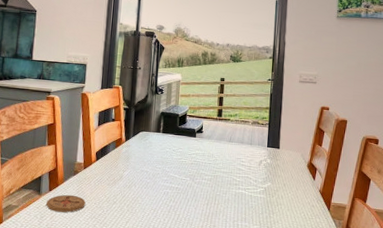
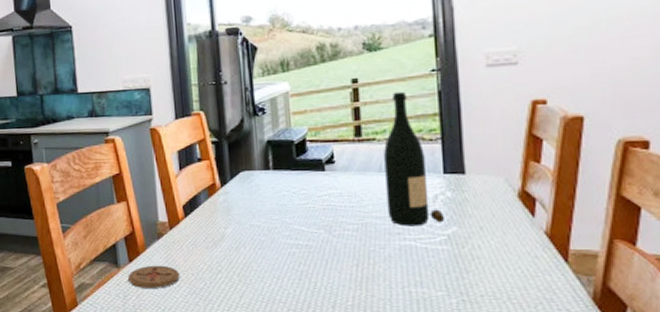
wine bottle: none [231,90,265,181] -> present [384,91,446,227]

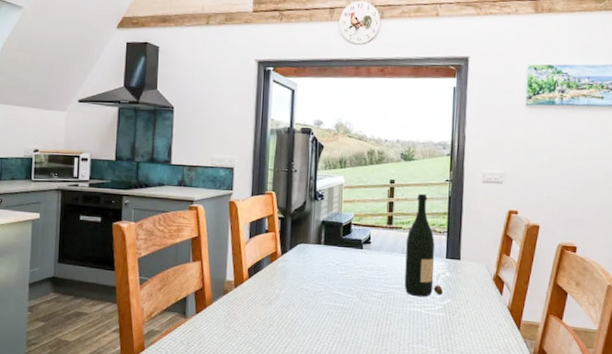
coaster: present [128,265,180,288] -> none [193,317,238,337]

